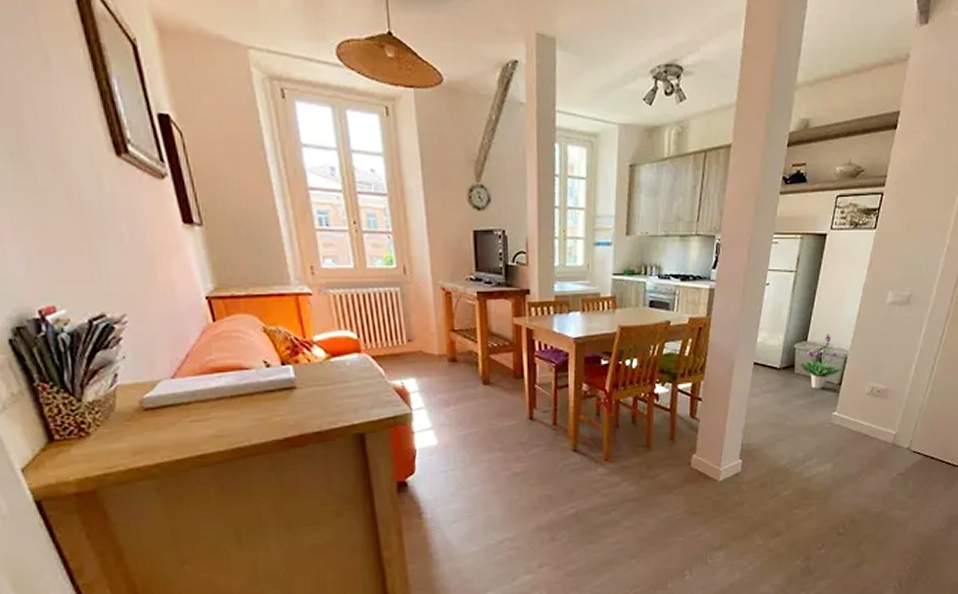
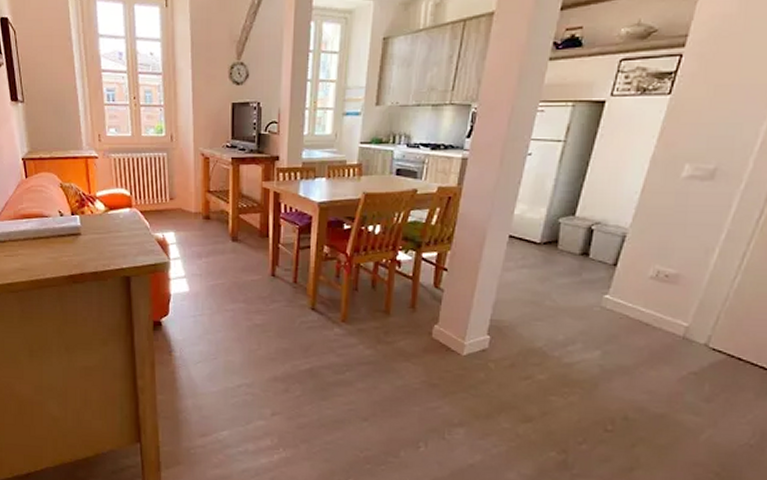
potted plant: present [800,334,842,389] -> none [564,209,619,268]

